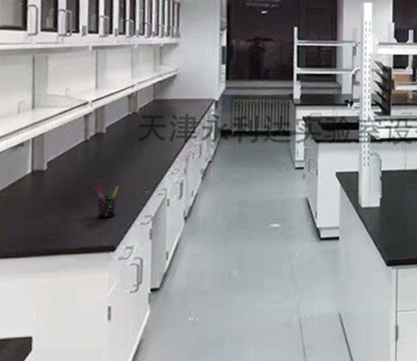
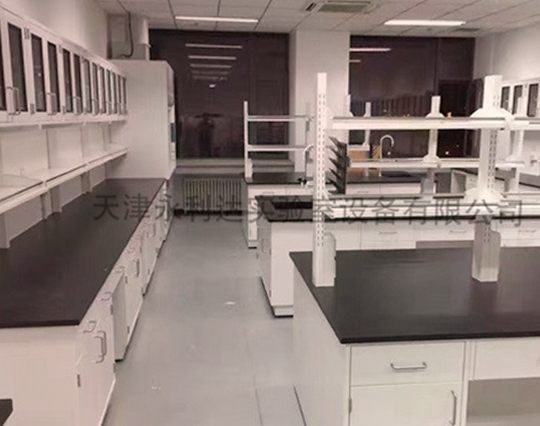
pen holder: present [94,185,119,219] -> none [55,263,79,294]

